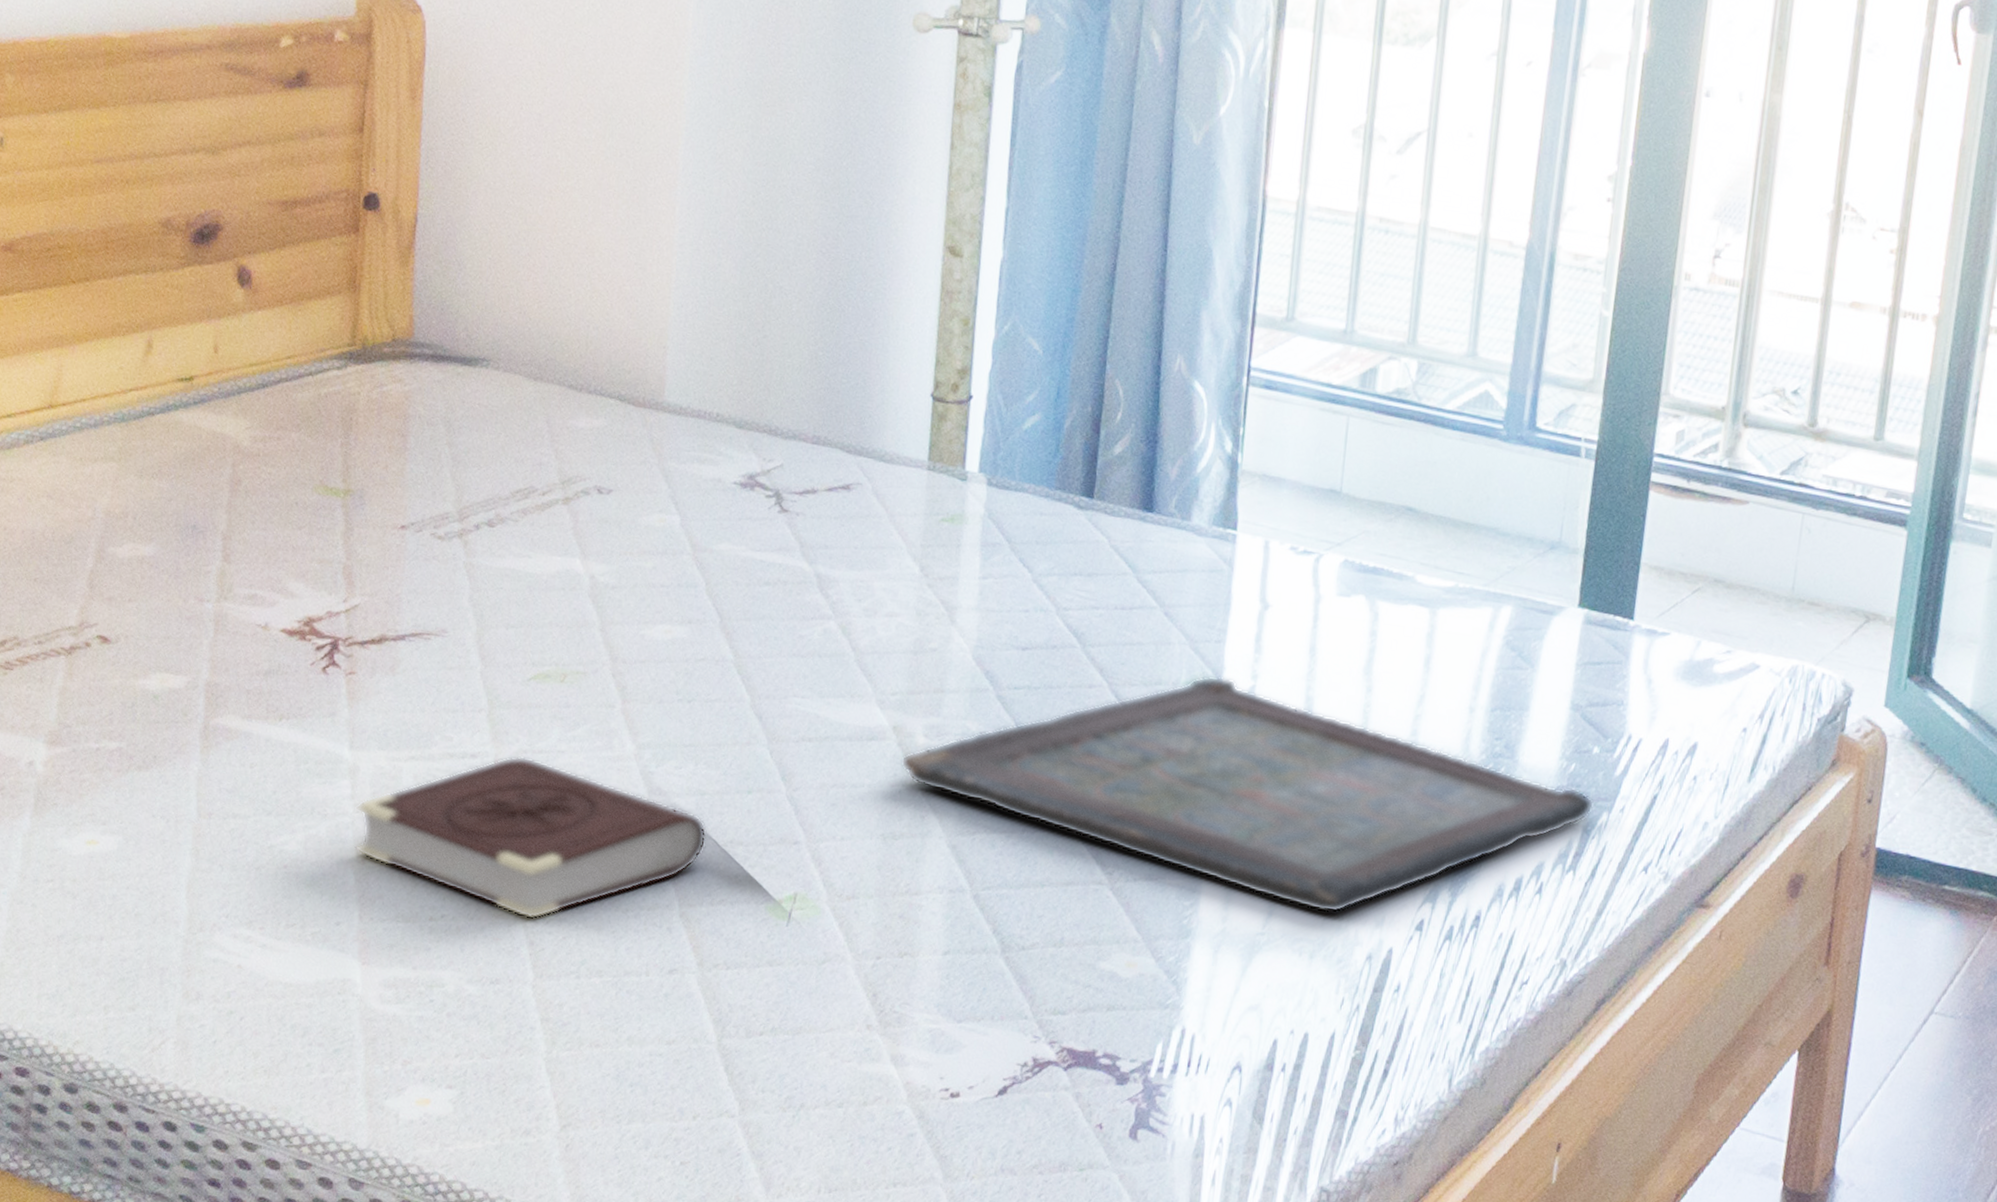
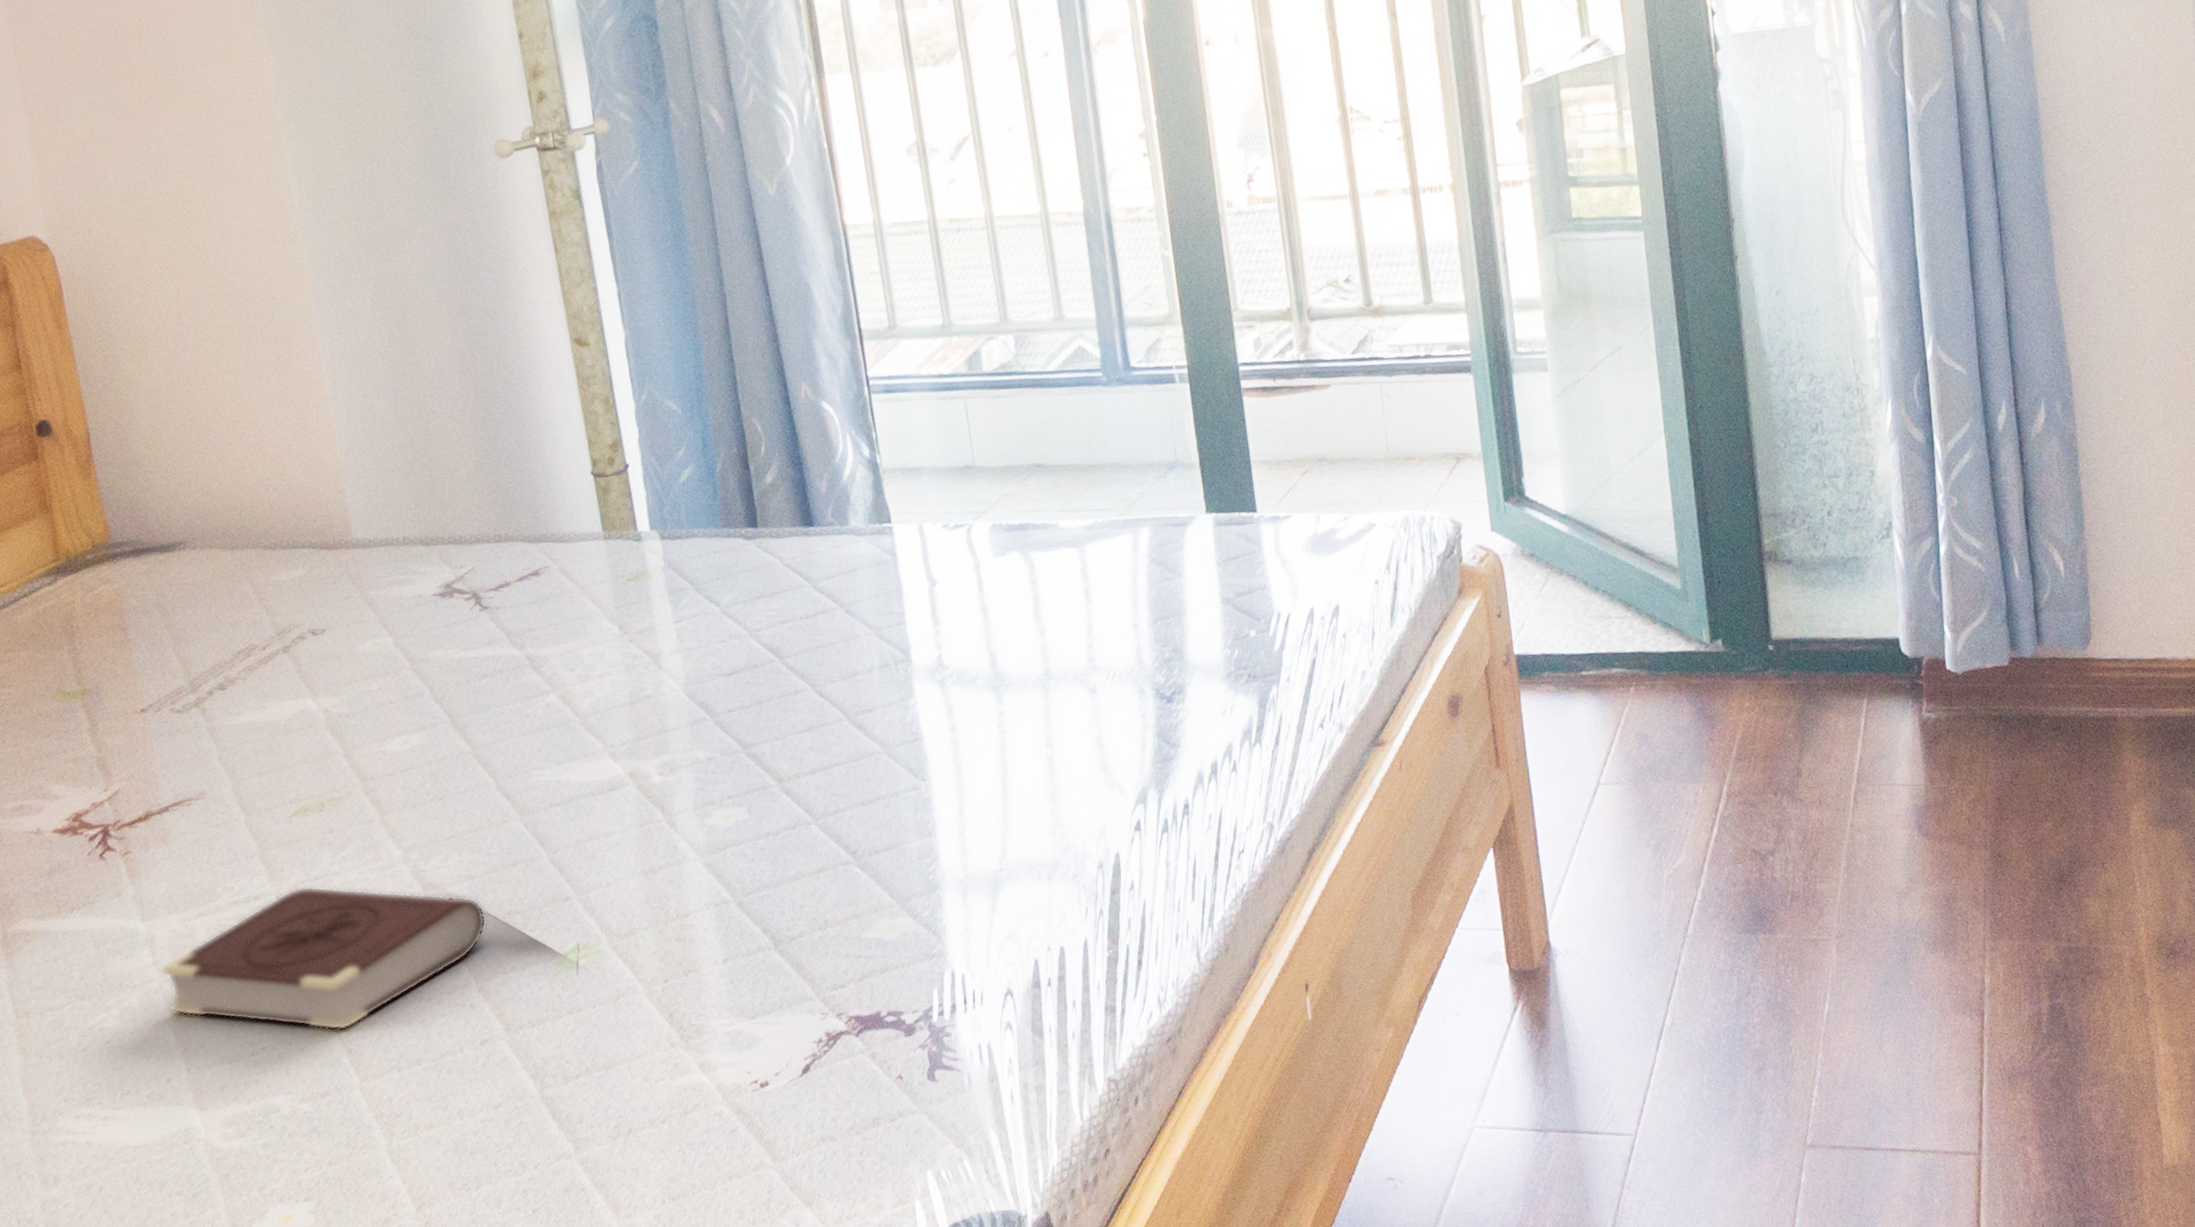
serving tray: present [901,676,1595,913] -> none [643,654,1264,838]

